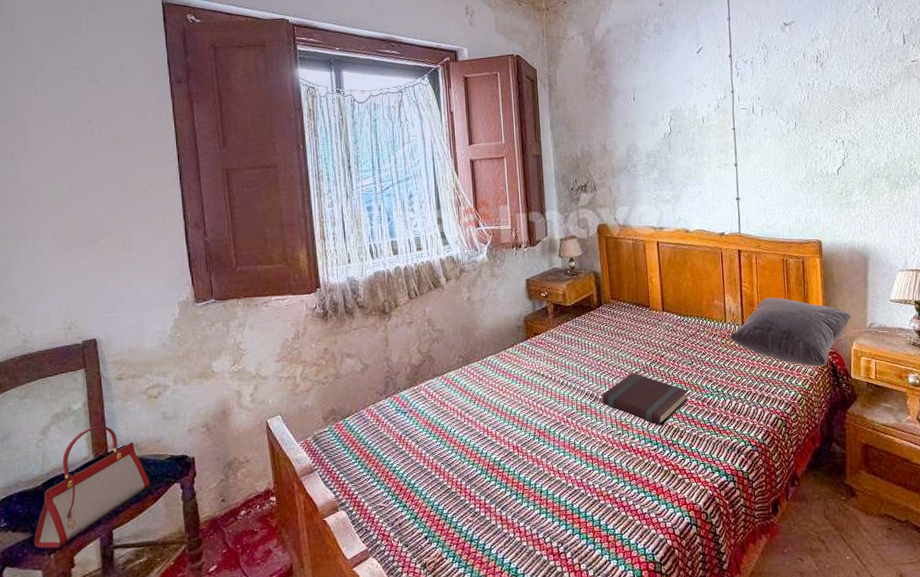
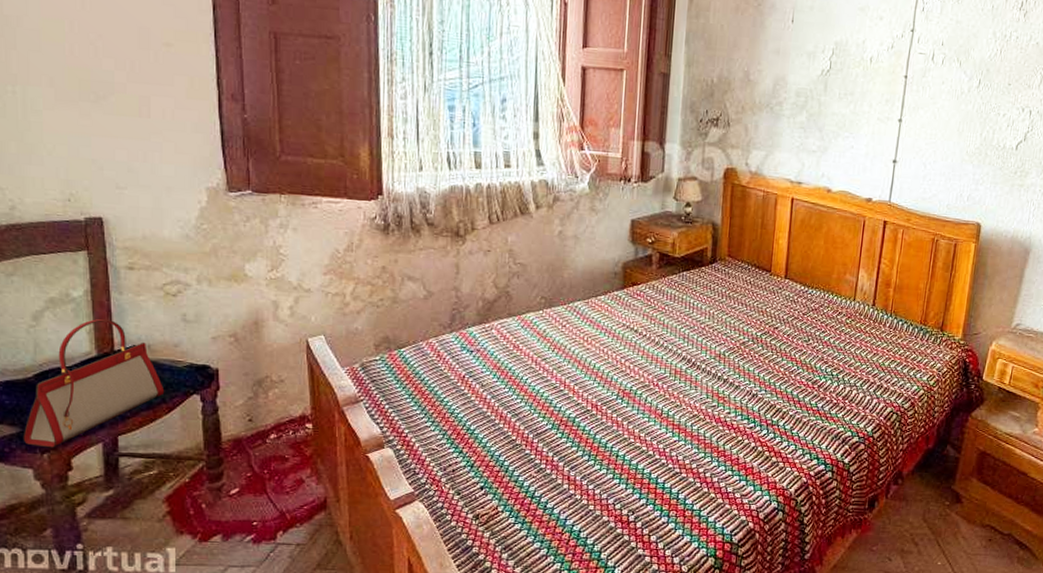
book: present [601,372,688,426] -> none [699,341,798,404]
pillow: present [729,297,852,367] -> none [855,279,998,363]

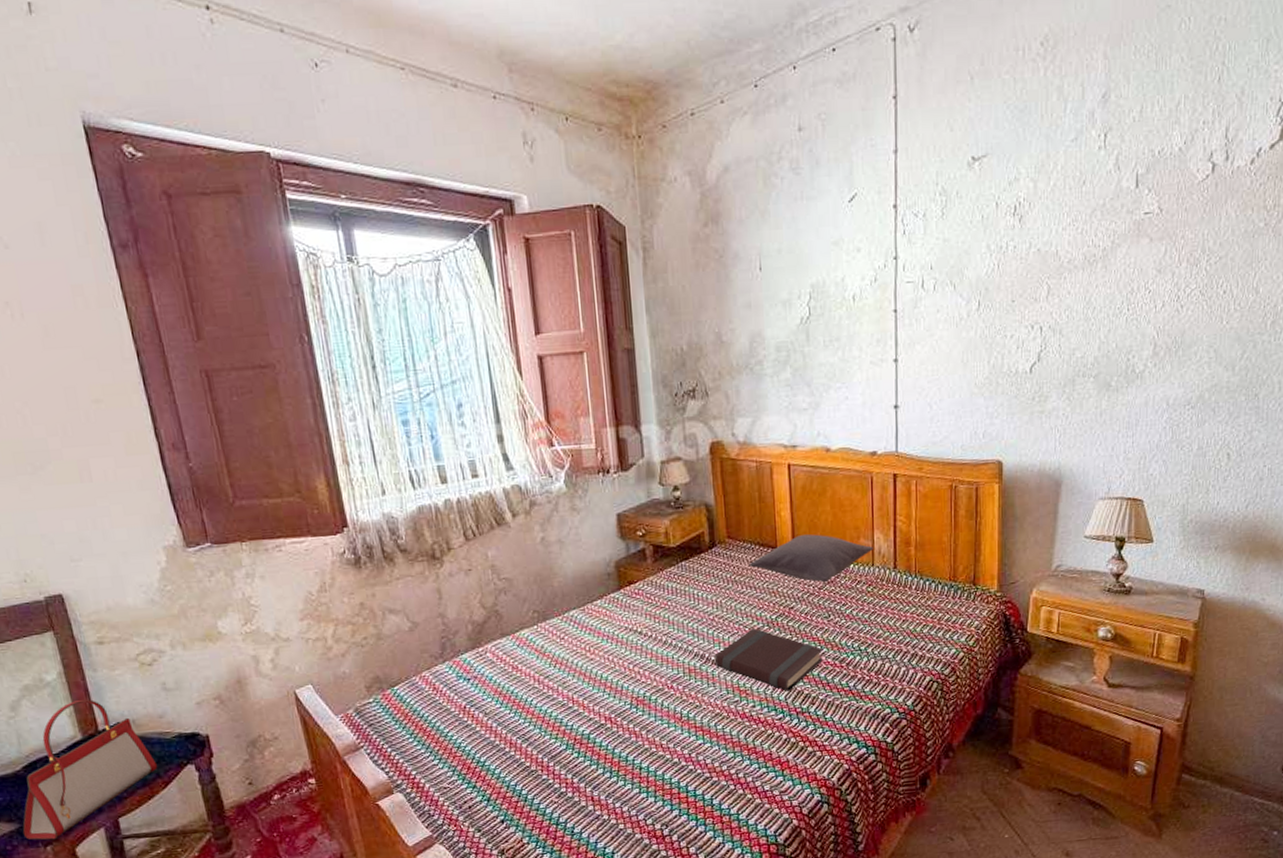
book: none [699,341,798,404] -> present [714,628,823,691]
pillow: none [743,263,857,310] -> present [749,534,873,583]

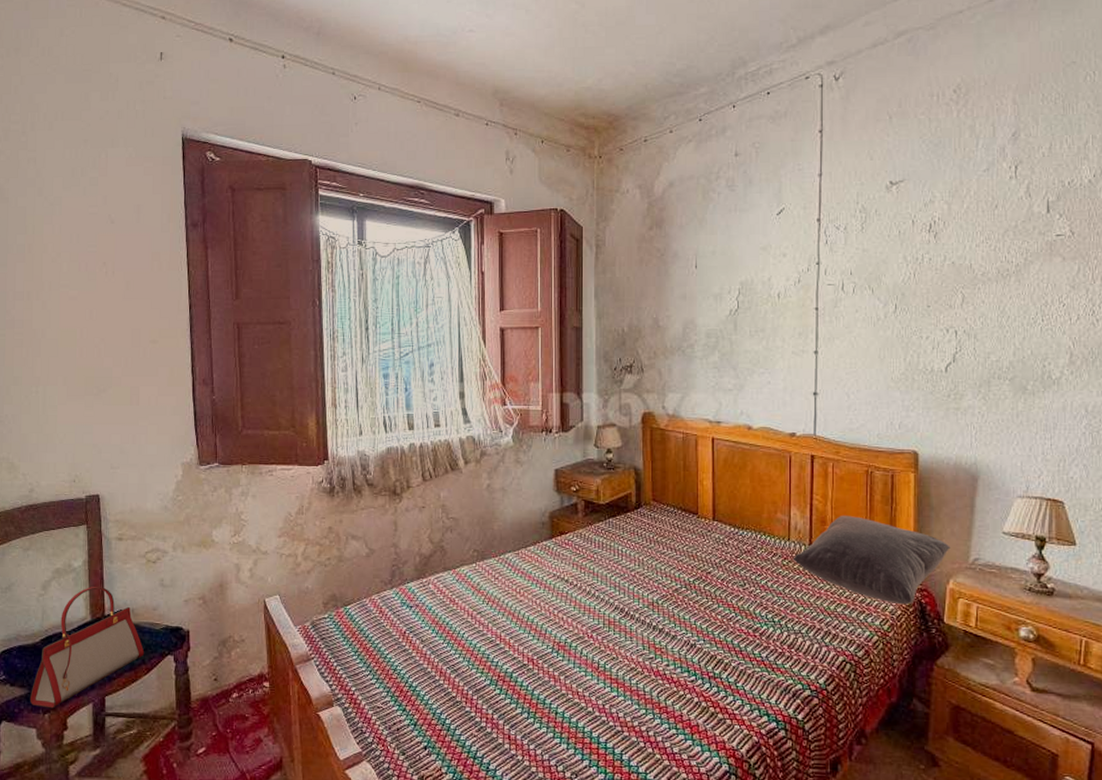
book: present [714,628,823,691] -> none [633,588,737,654]
pillow: present [749,534,873,583] -> none [671,504,790,552]
pillow: none [877,534,1034,619] -> present [792,515,951,605]

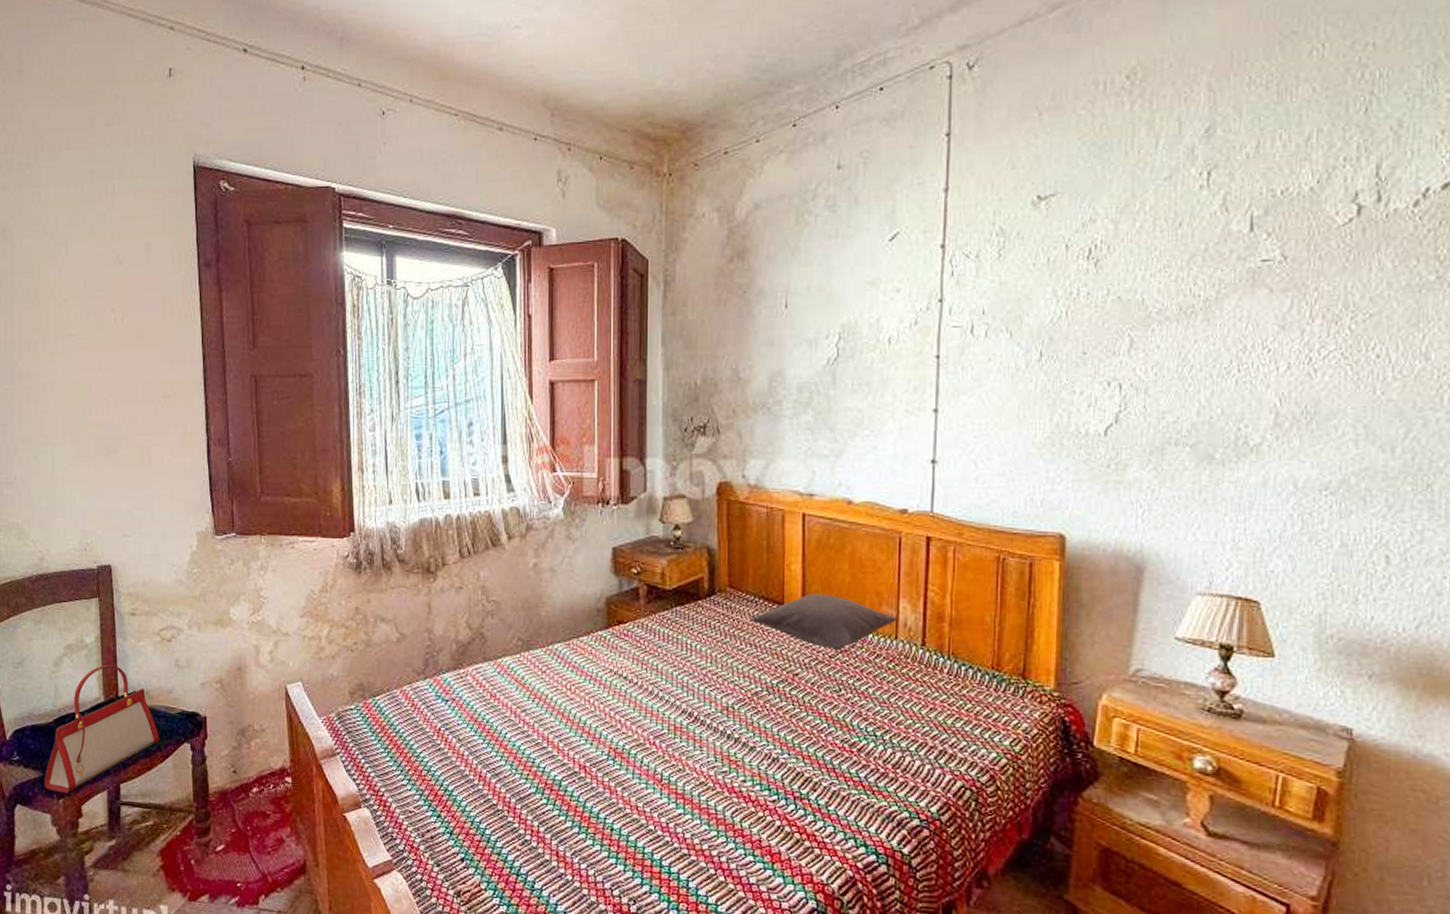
pillow: none [671,504,790,552] -> present [750,593,898,651]
pillow: present [792,515,951,605] -> none [900,610,1105,723]

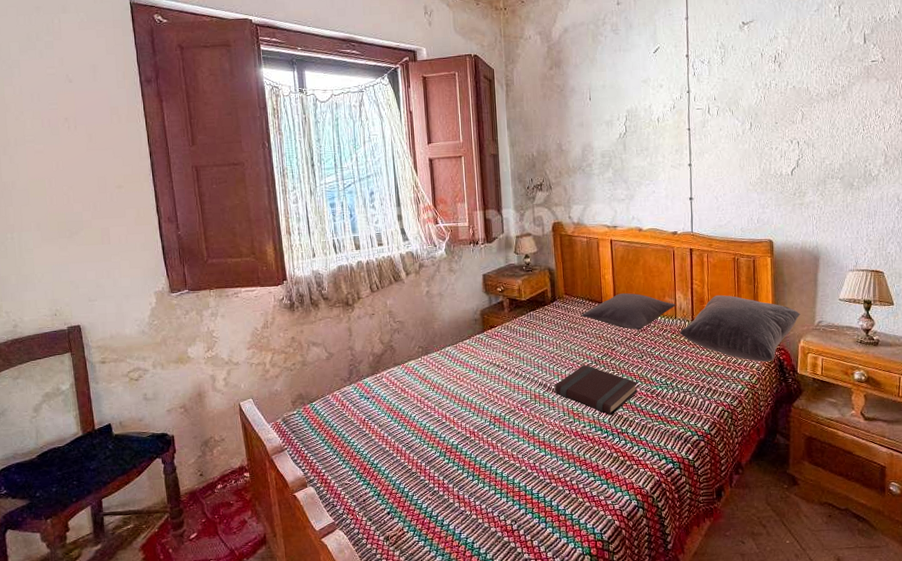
handbag: present [43,665,160,794] -> none [31,405,135,514]
book: none [703,691,829,770] -> present [554,364,638,415]
pillow: none [900,610,1105,723] -> present [679,294,800,362]

